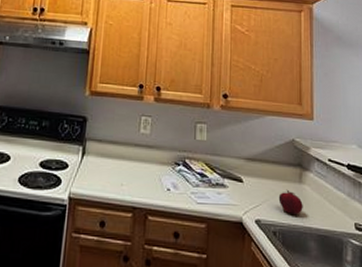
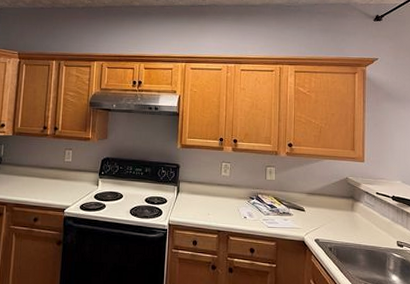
fruit: present [278,189,303,215] -> none [334,216,354,235]

